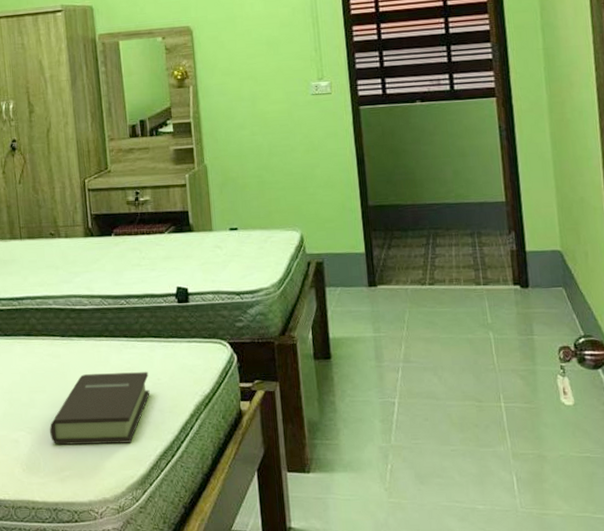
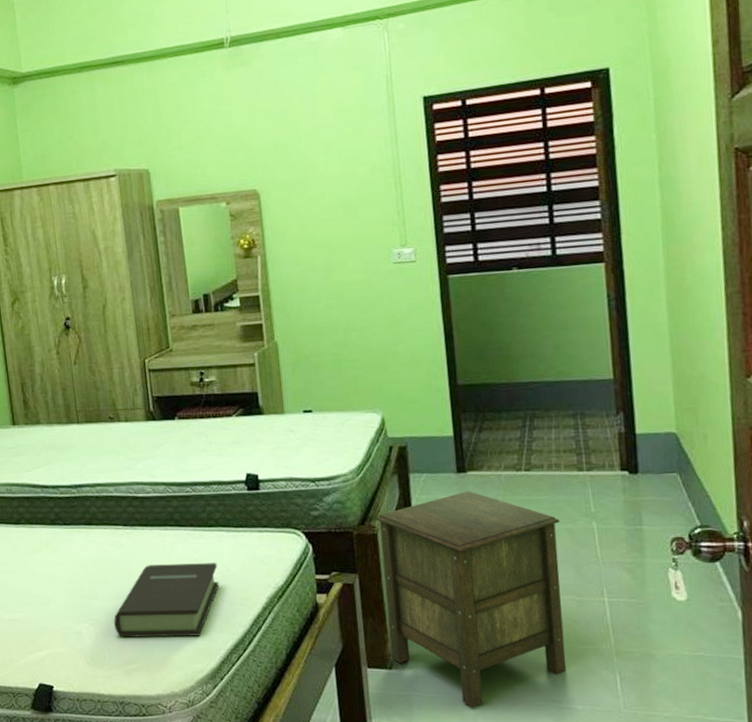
nightstand: none [294,304,469,509] -> present [375,491,567,708]

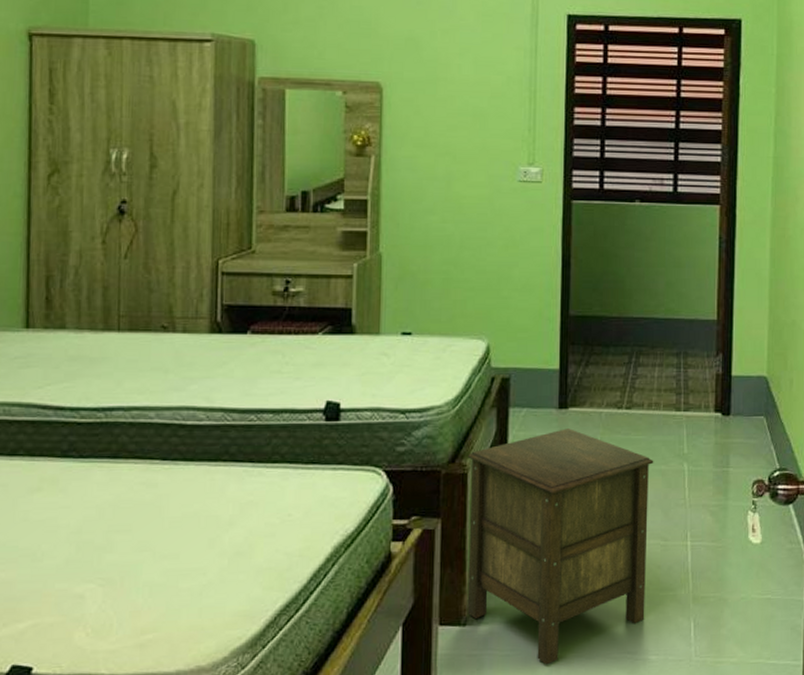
book: present [114,563,219,637] -> none [131,506,277,600]

